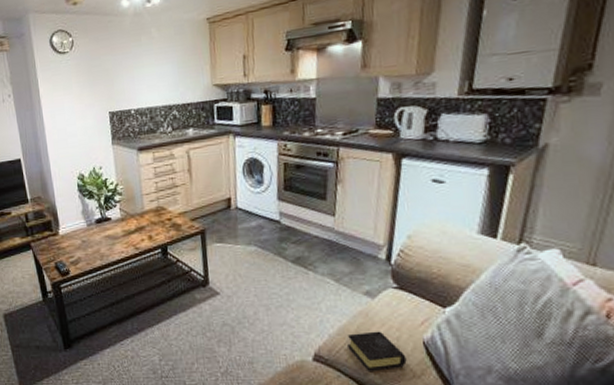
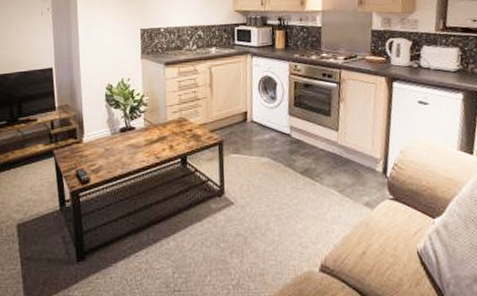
book: present [347,331,407,371] -> none [351,241,404,282]

